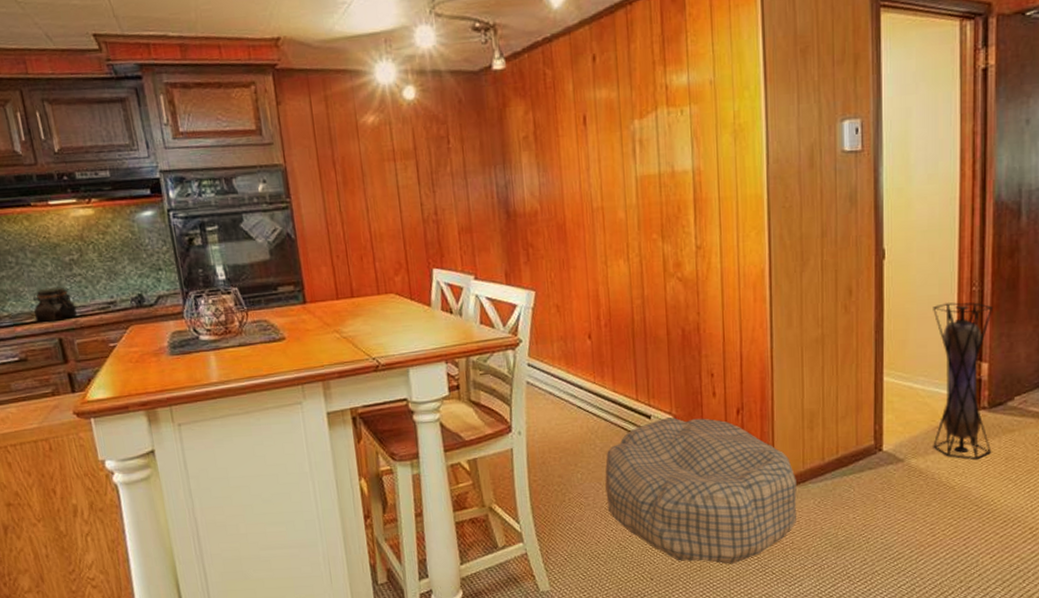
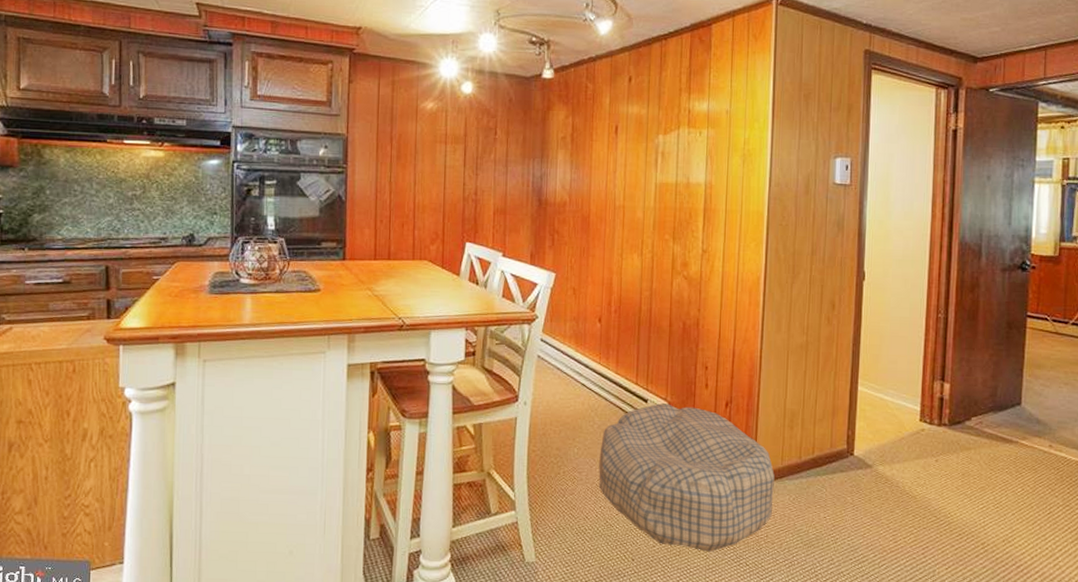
jar: present [32,287,77,323] -> none [87,218,128,251]
lantern: present [933,302,994,460] -> none [898,325,956,472]

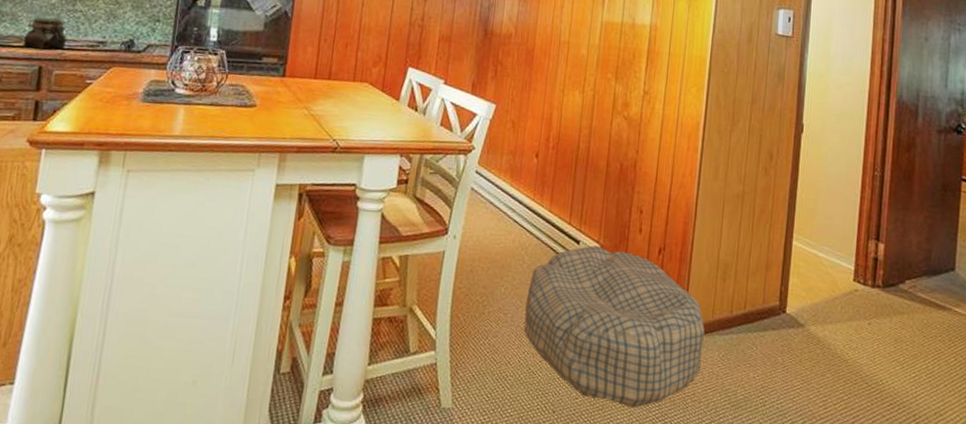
jar: none [87,218,128,251] -> present [23,17,67,51]

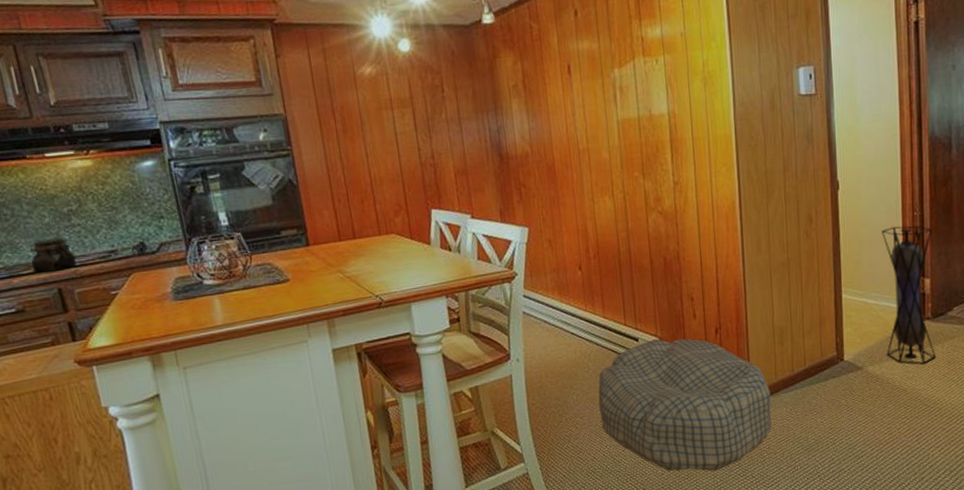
lantern: none [831,182,892,336] -> present [881,225,937,365]

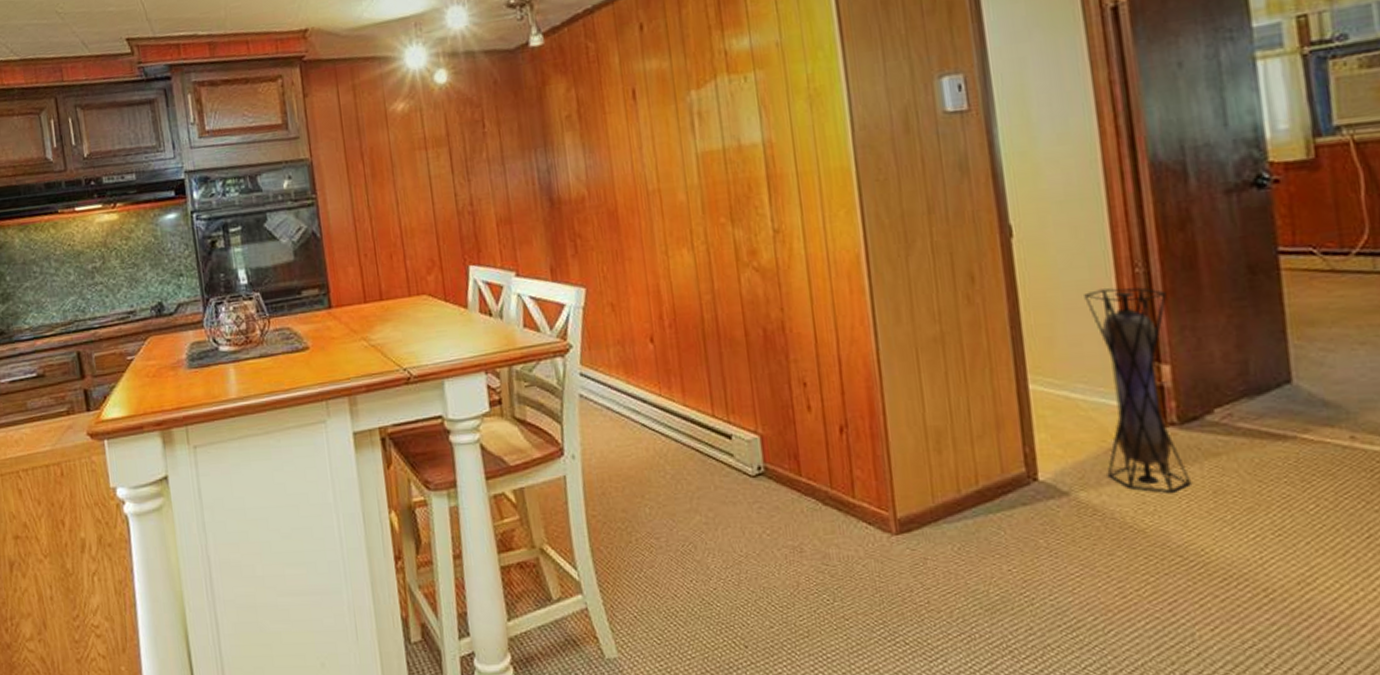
jar: present [29,237,77,273] -> none [53,296,96,335]
dog bed: present [598,338,772,471] -> none [679,437,931,630]

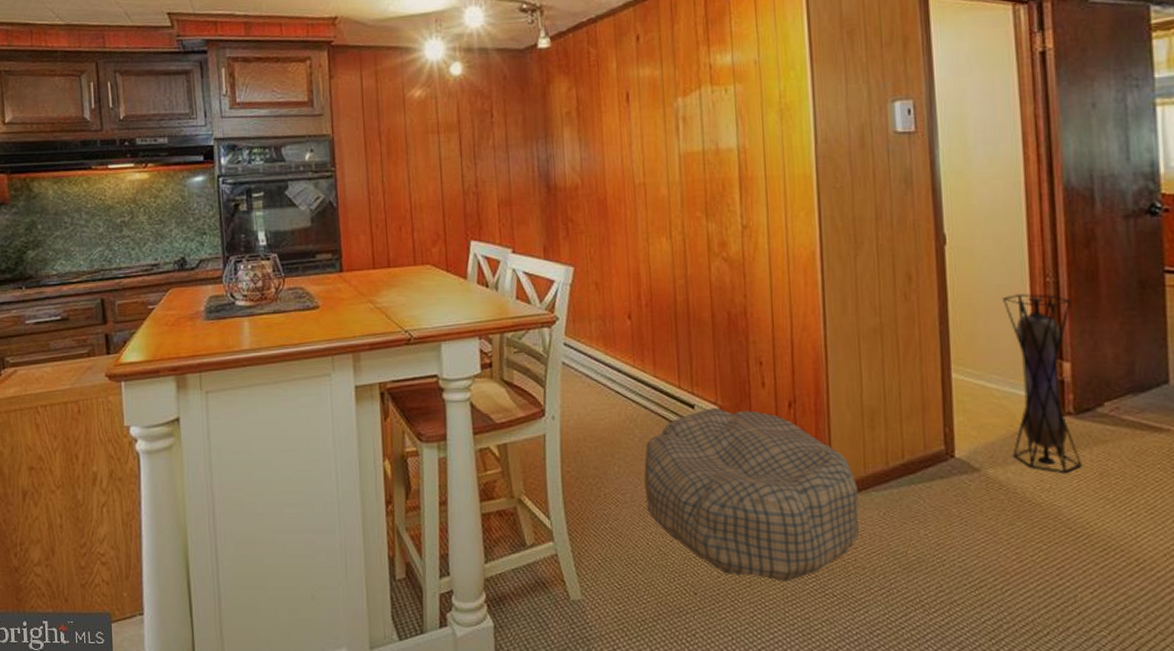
dog bed: none [679,437,931,630] -> present [644,408,859,582]

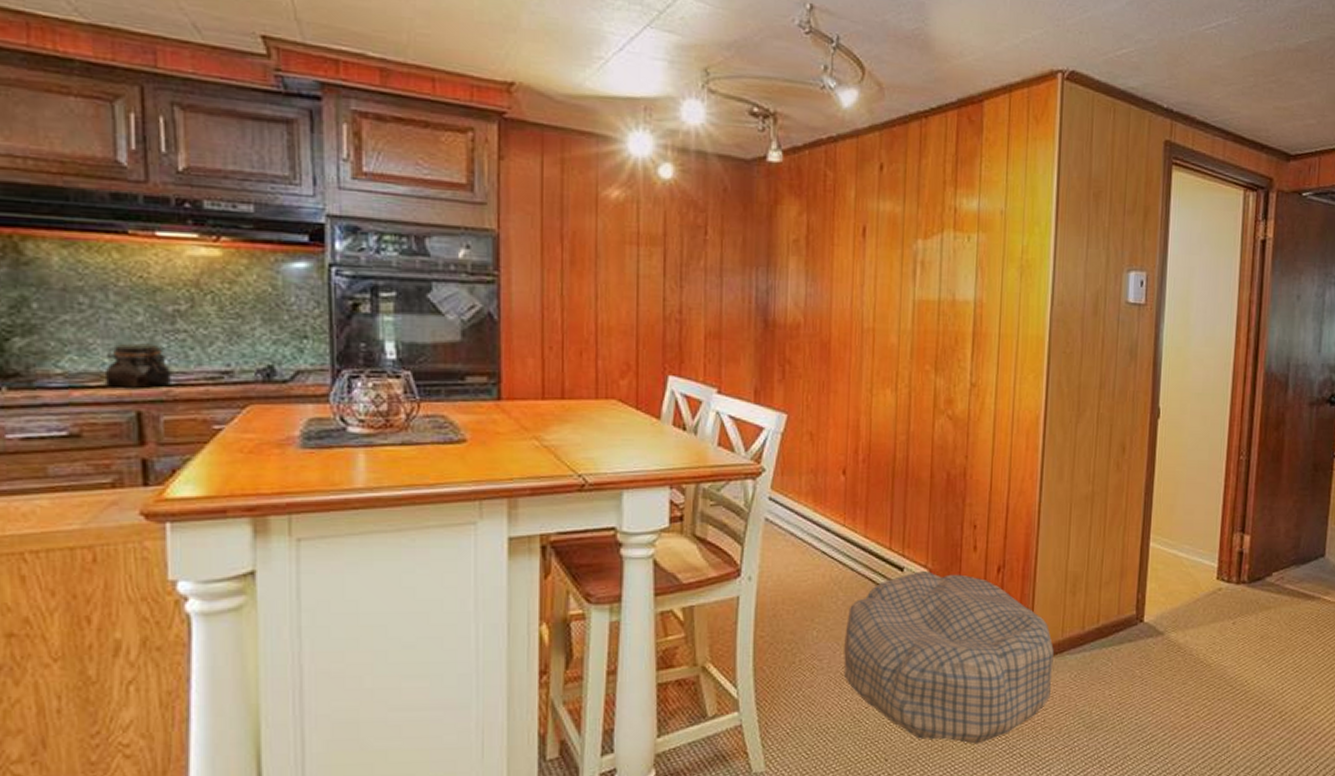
jar: none [81,247,121,283] -> present [104,343,171,390]
lantern: present [1003,294,1083,473] -> none [1193,470,1259,636]

